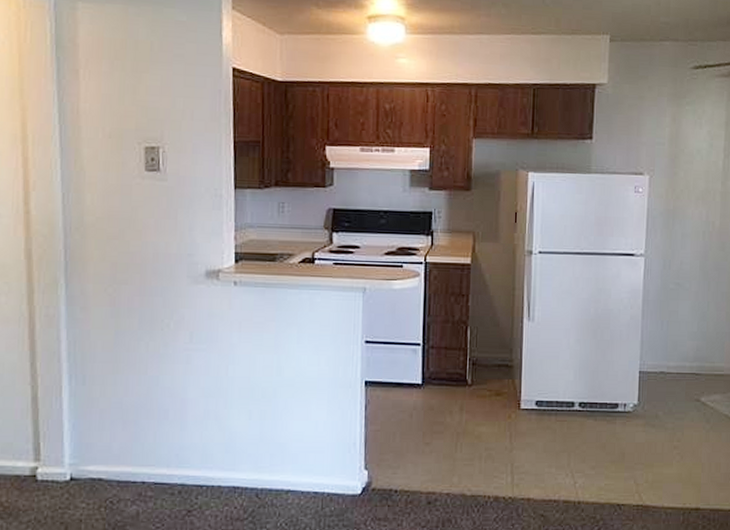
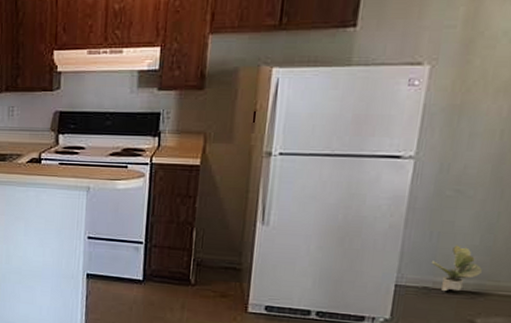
potted plant: none [664,332,701,375] -> present [431,245,482,292]

